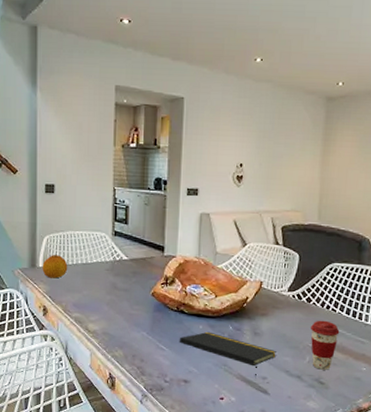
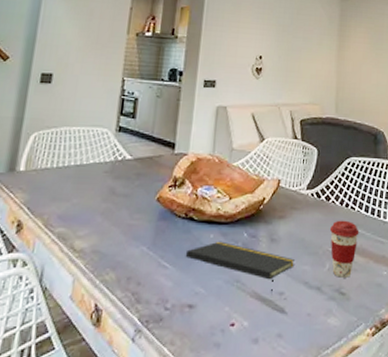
fruit: present [42,254,68,279] -> none [23,154,57,185]

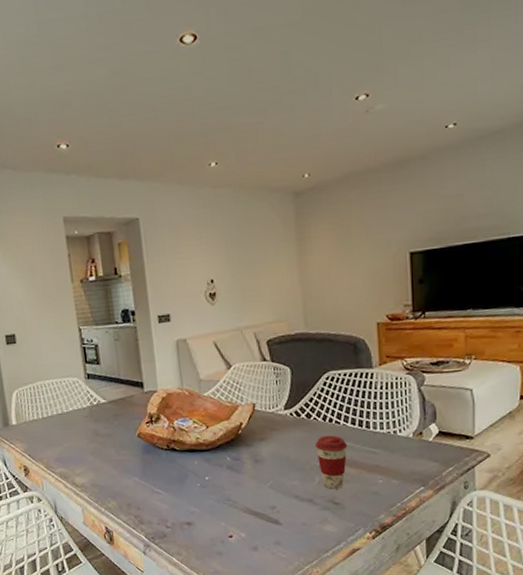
notepad: present [185,241,294,294] -> none [174,466,282,508]

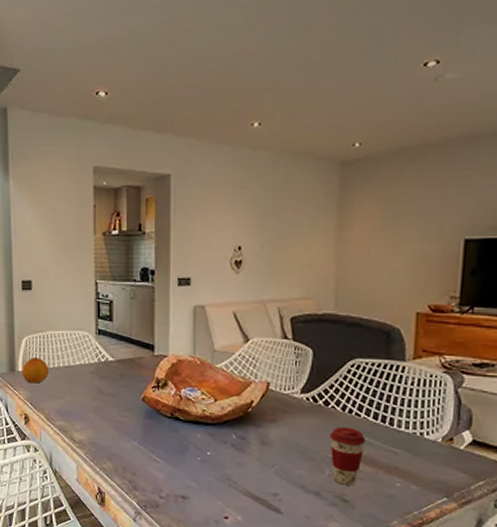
fruit: none [15,408,44,435] -> present [22,356,49,384]

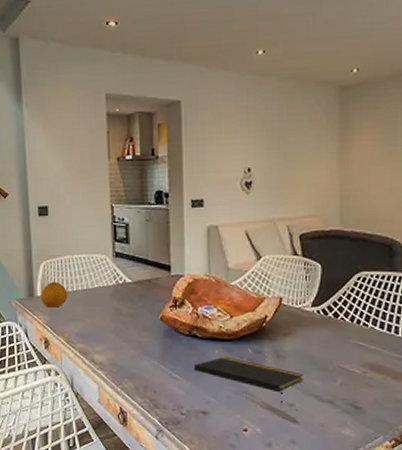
notepad: none [174,440,289,494] -> present [193,356,303,405]
coffee cup: present [329,426,366,486] -> none [339,337,374,393]

